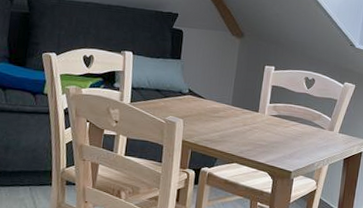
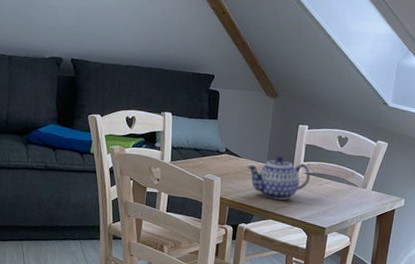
teapot: none [210,97,277,143] -> present [246,155,311,200]

